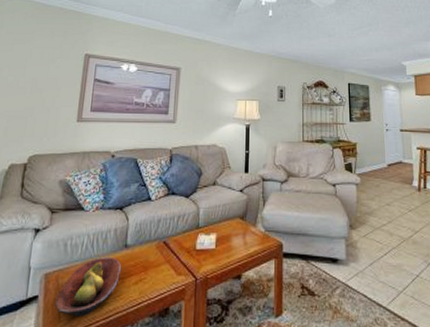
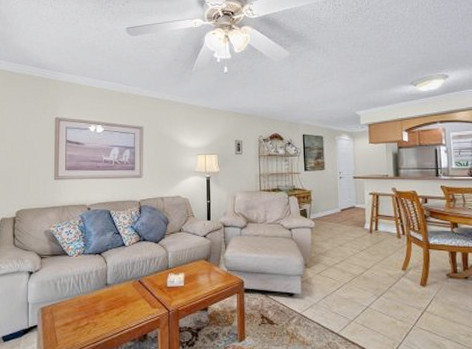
fruit bowl: present [54,257,122,317] -> none [51,294,105,342]

